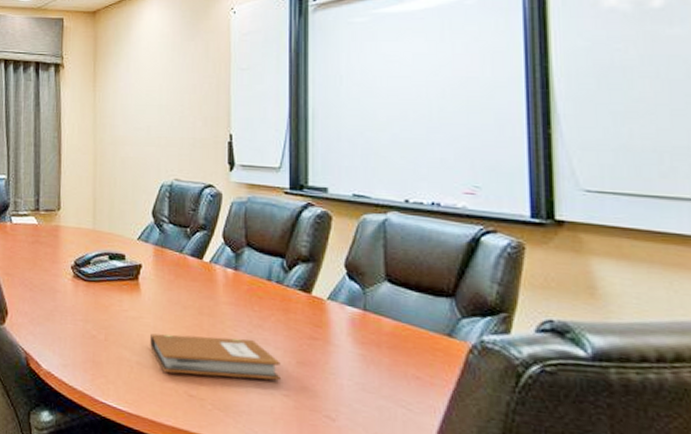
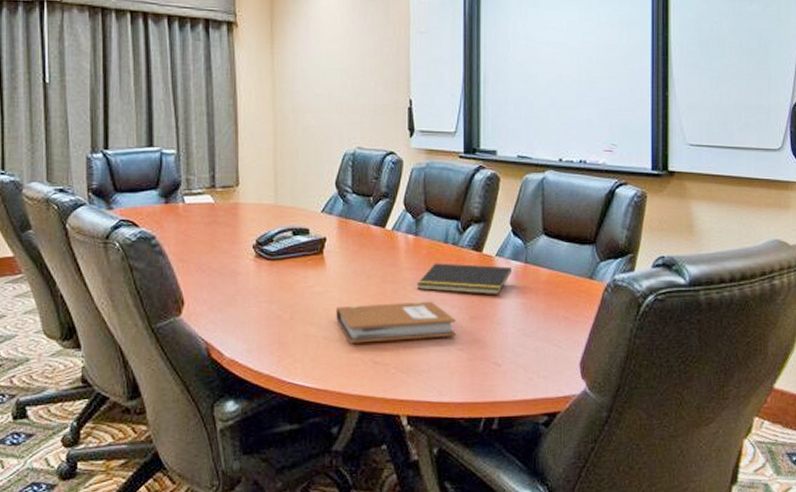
notepad: none [236,300,347,342] -> present [416,263,511,295]

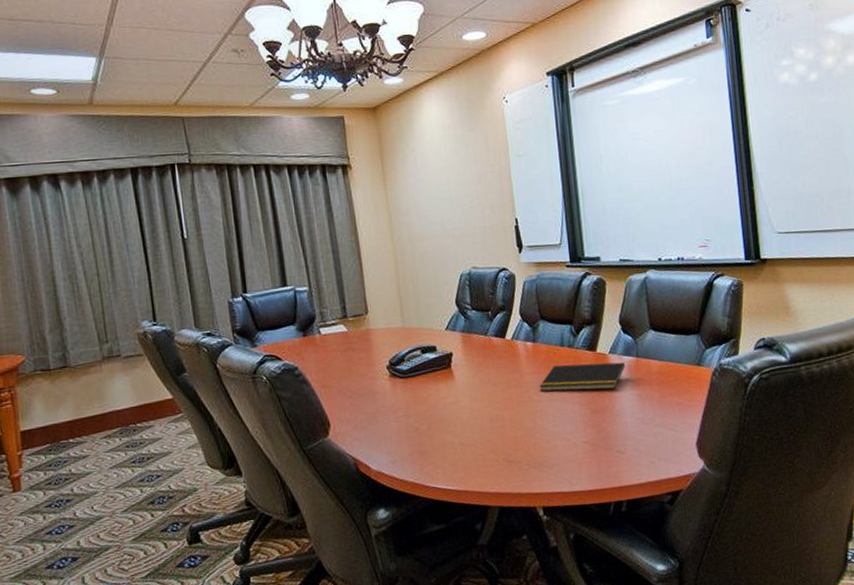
notebook: present [336,301,456,343] -> none [468,400,580,446]

